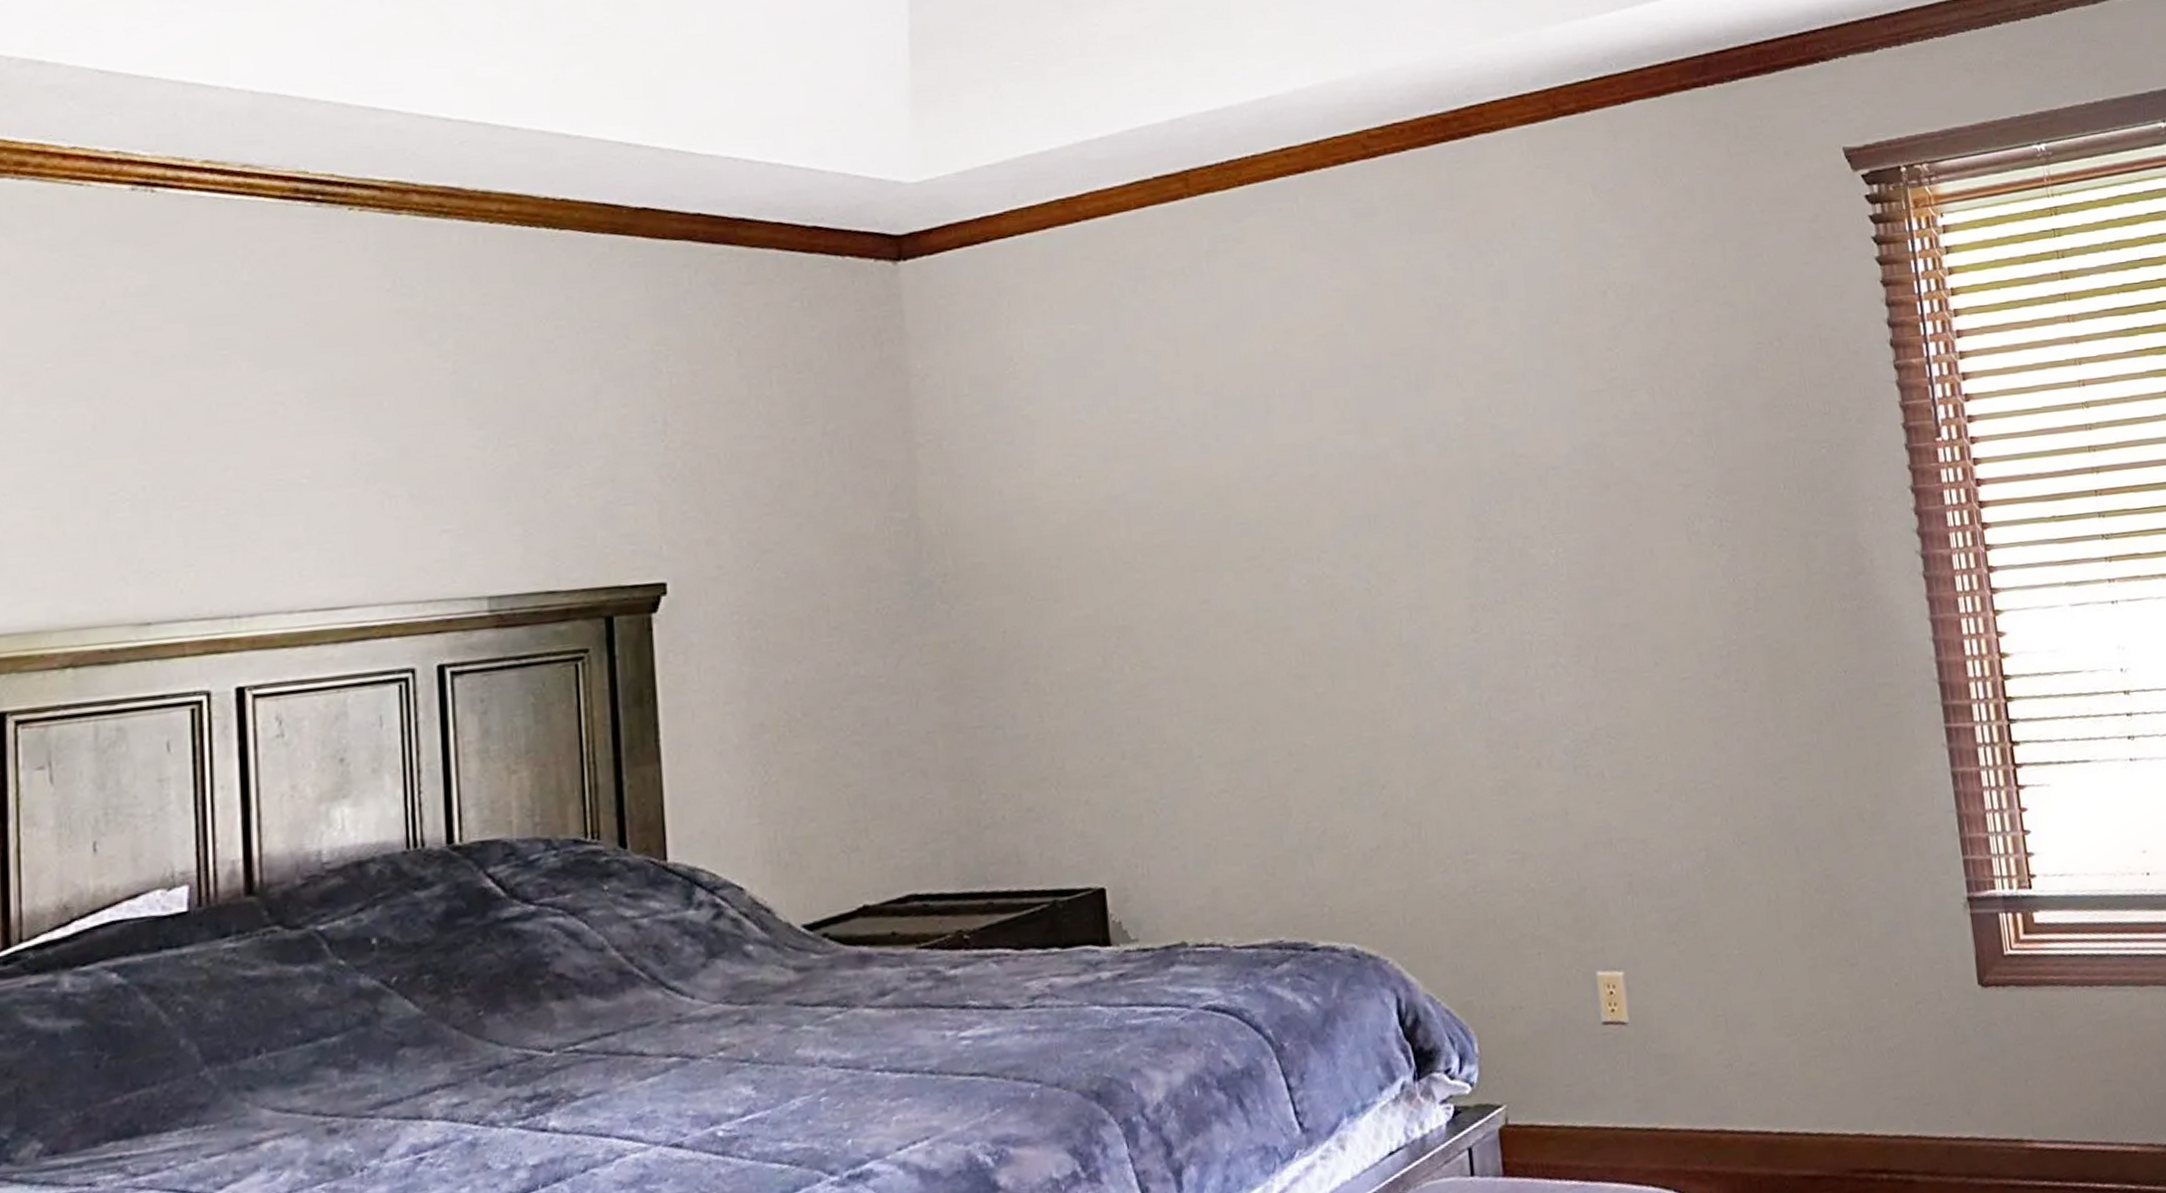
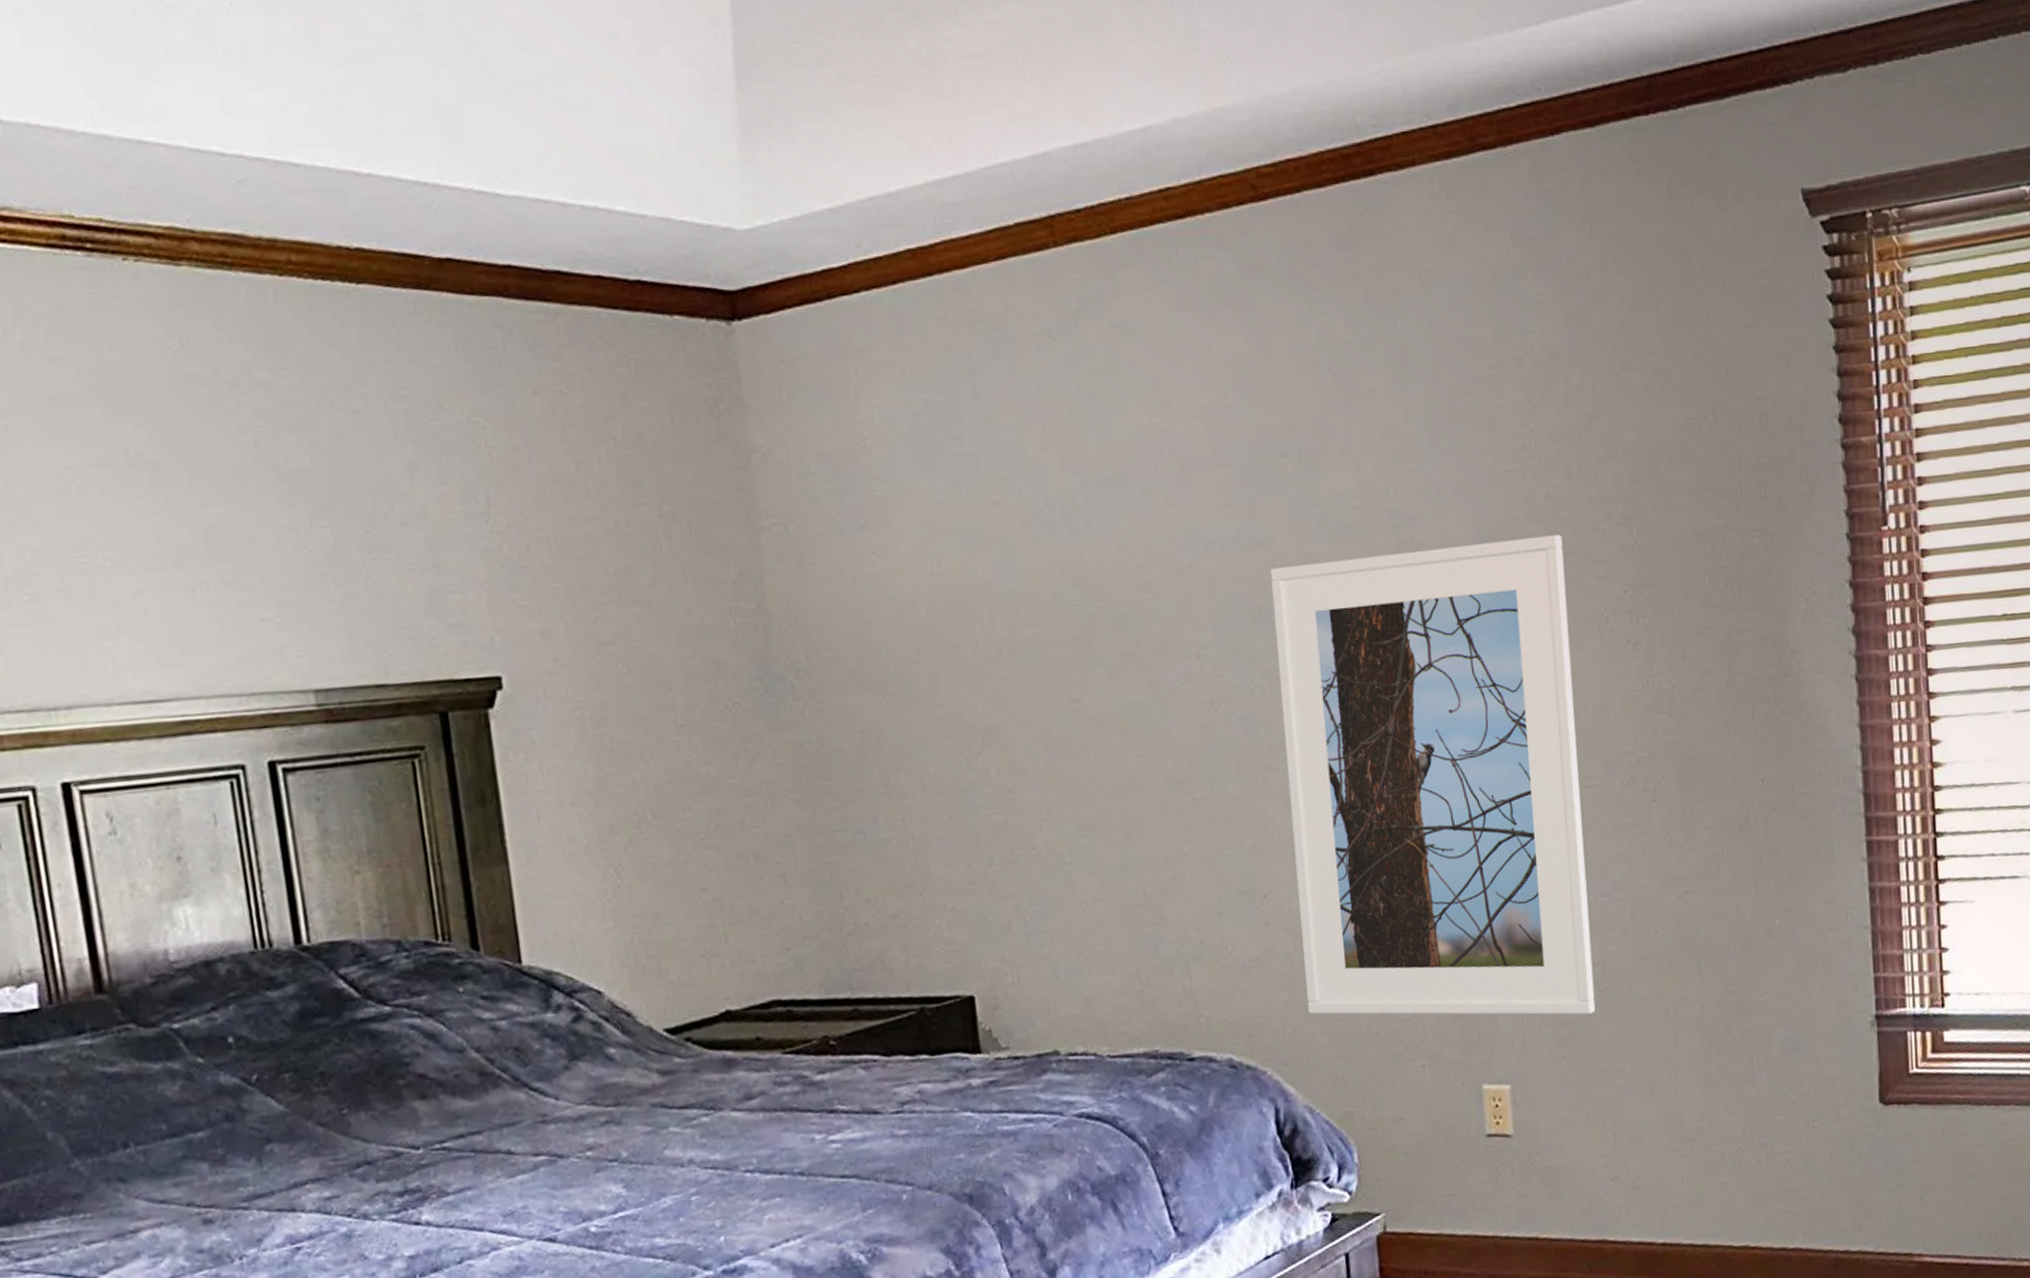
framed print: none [1384,446,1702,903] -> present [1270,534,1596,1015]

